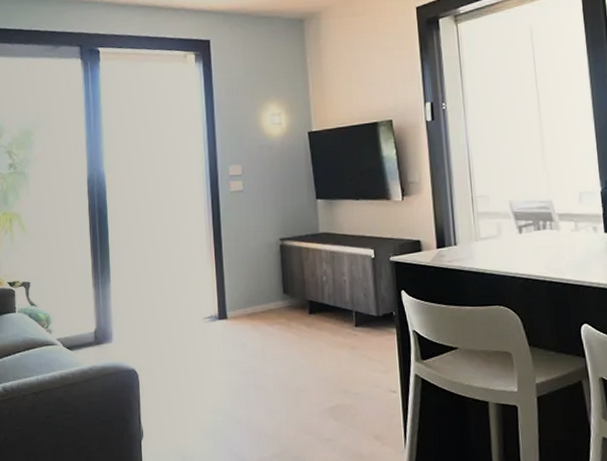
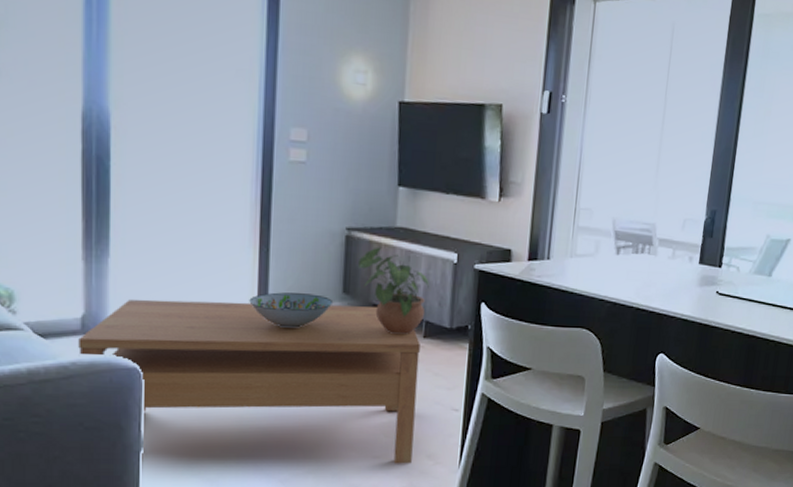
coffee table: none [93,303,361,446] -> present [78,299,420,464]
decorative bowl: none [212,296,277,327] -> present [249,292,334,328]
potted plant: none [292,251,354,326] -> present [357,247,429,335]

